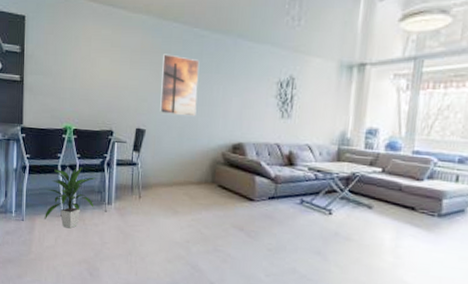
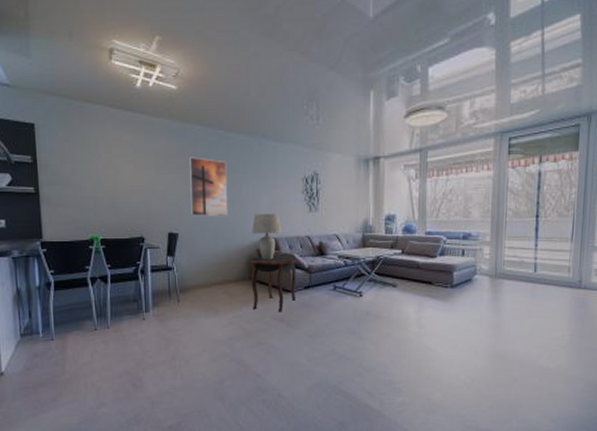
indoor plant: present [45,167,96,229] -> none [77,277,131,342]
side table: none [213,161,264,221] -> present [251,256,298,312]
lamp: none [219,116,251,165] -> present [252,214,282,260]

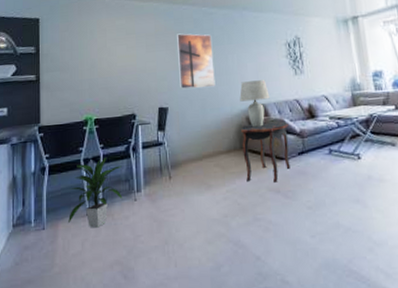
indoor plant: none [77,277,131,342] -> present [68,157,123,228]

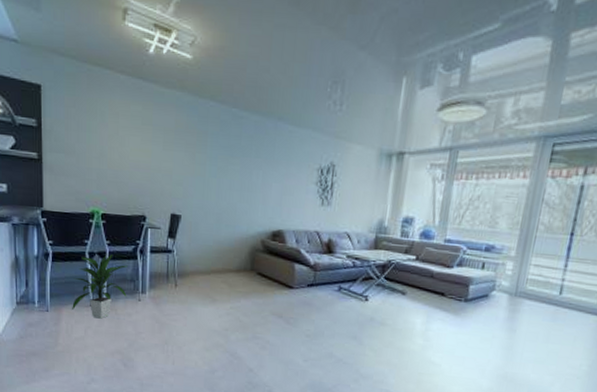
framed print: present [176,33,215,89] -> none [196,134,239,203]
lamp: present [239,80,270,127] -> none [258,202,290,253]
side table: present [241,121,290,183] -> none [252,248,304,308]

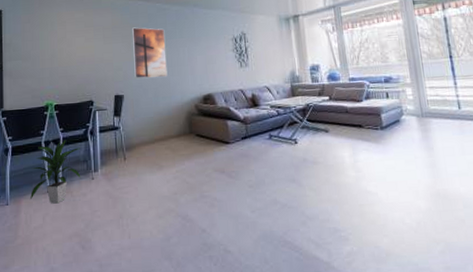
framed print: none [196,134,239,203] -> present [131,27,168,78]

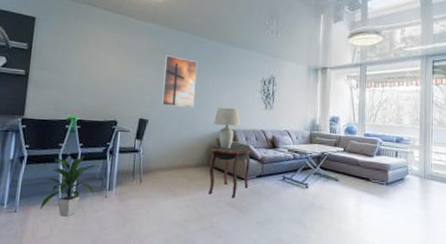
lamp: none [189,71,217,114] -> present [214,108,241,149]
side table: none [190,109,234,164] -> present [208,146,253,198]

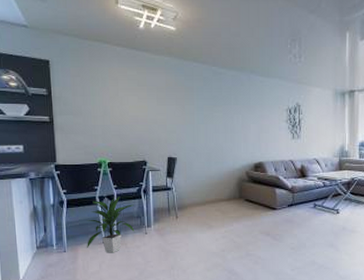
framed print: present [162,55,198,108] -> none [186,90,221,143]
side table: present [208,146,253,198] -> none [241,178,282,227]
lamp: present [214,108,241,149] -> none [242,141,268,181]

